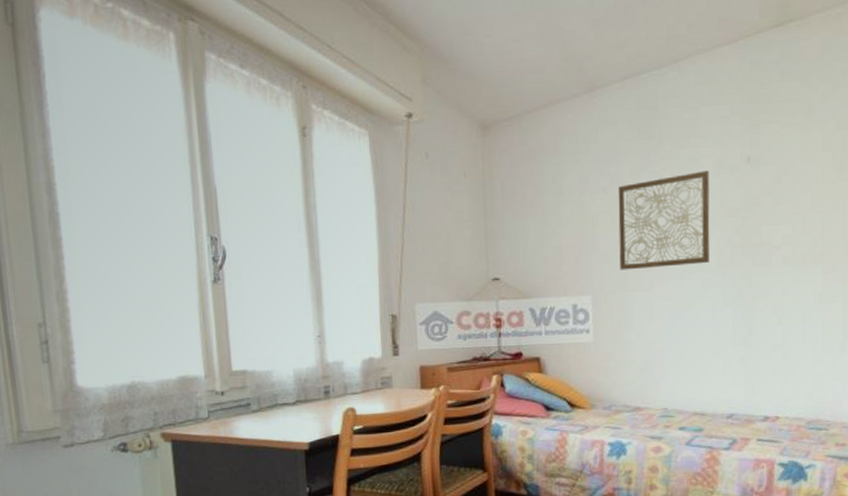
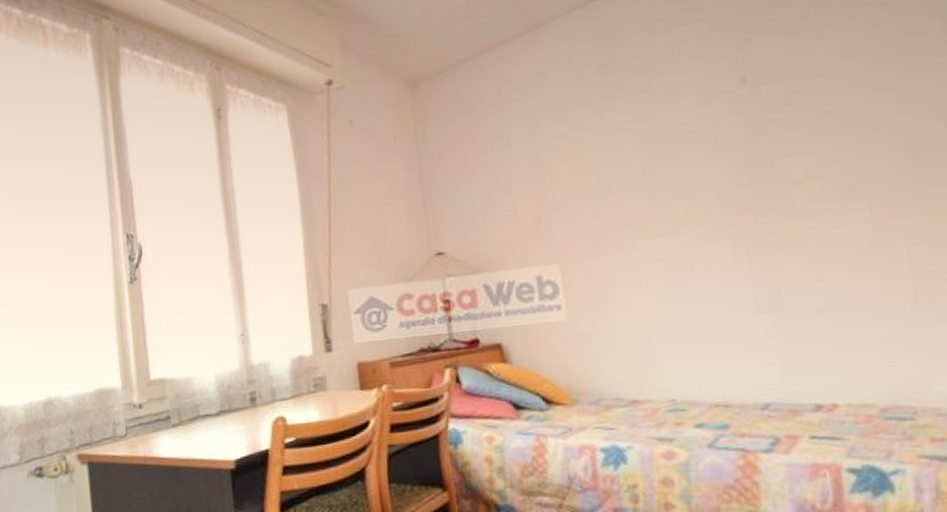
wall art: present [618,170,710,270] -> none [579,100,709,230]

